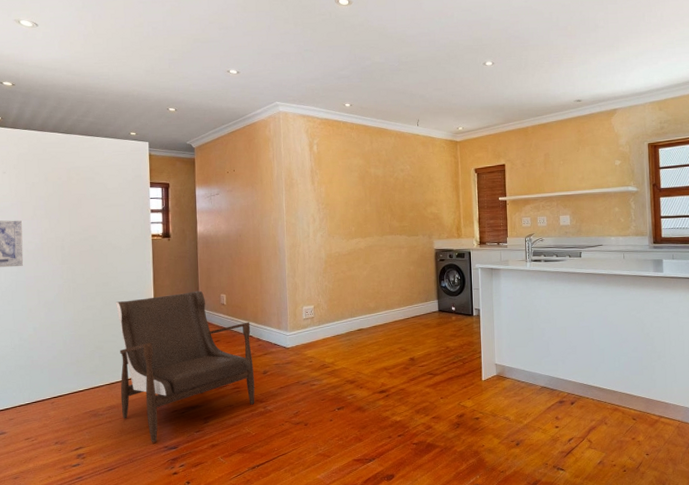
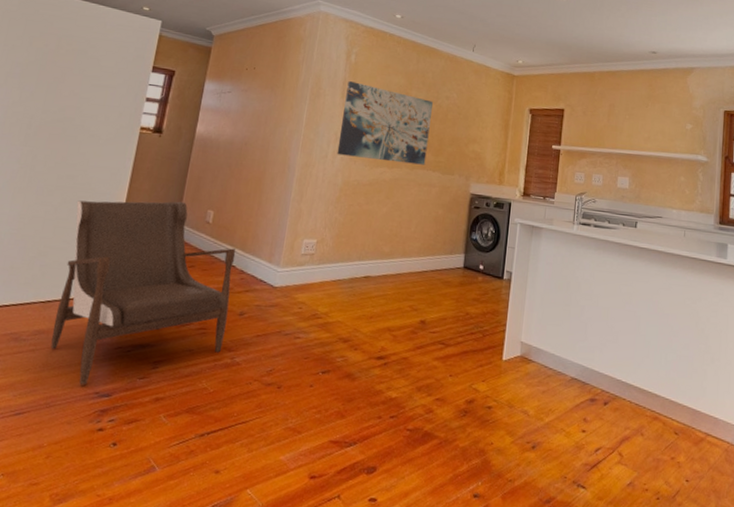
wall art: none [315,169,393,233] -> present [336,81,433,165]

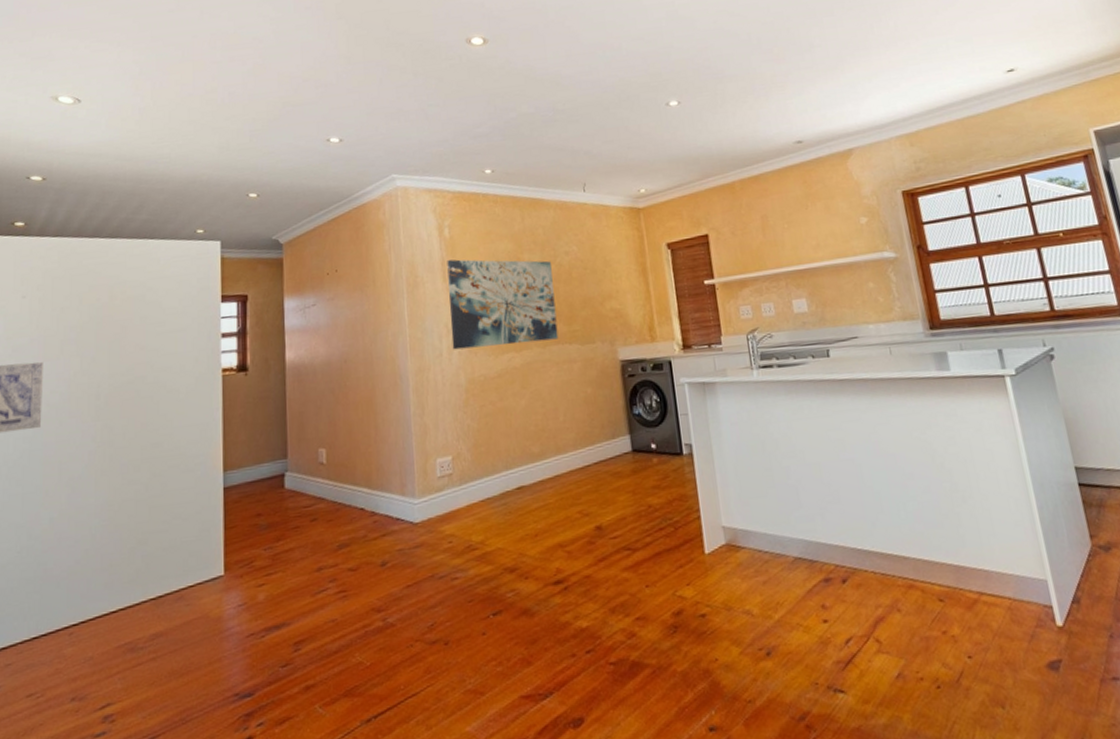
armchair: present [50,200,236,386] -> none [169,445,370,690]

